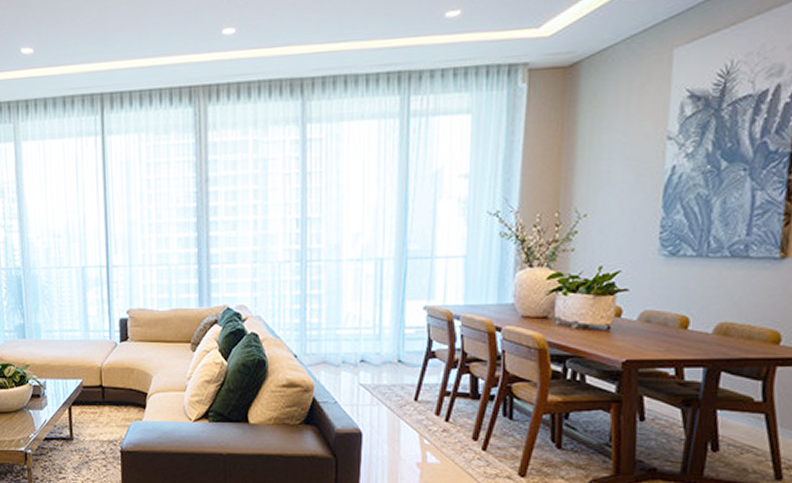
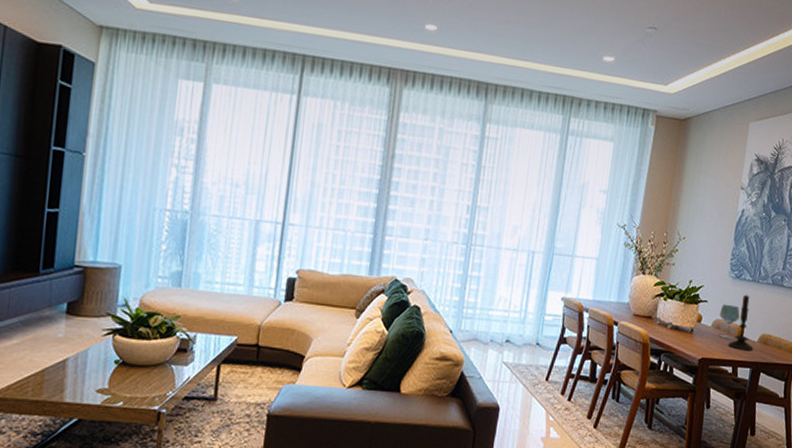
wine glass: none [649,290,682,334] -> present [719,304,740,340]
candle: none [666,273,707,346] -> present [728,293,754,351]

